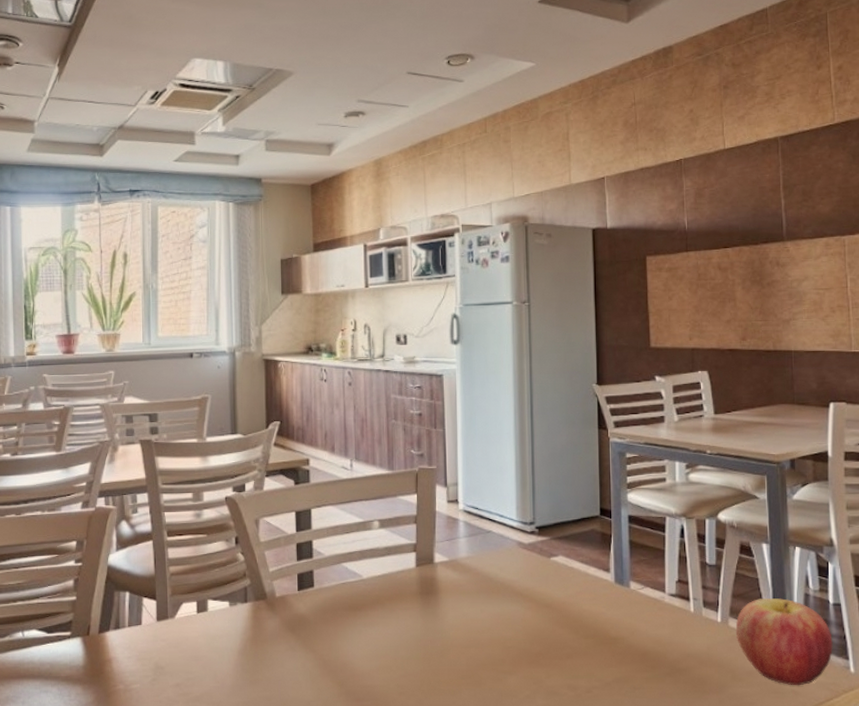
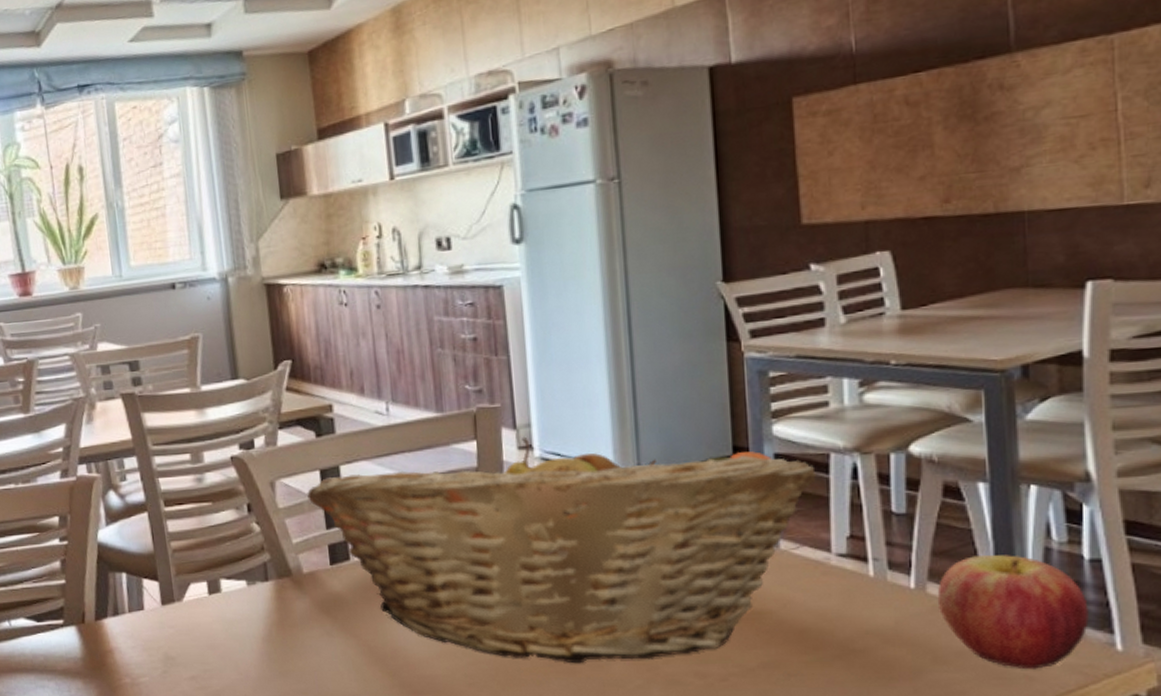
fruit basket: none [283,493,656,677] -> present [306,436,816,664]

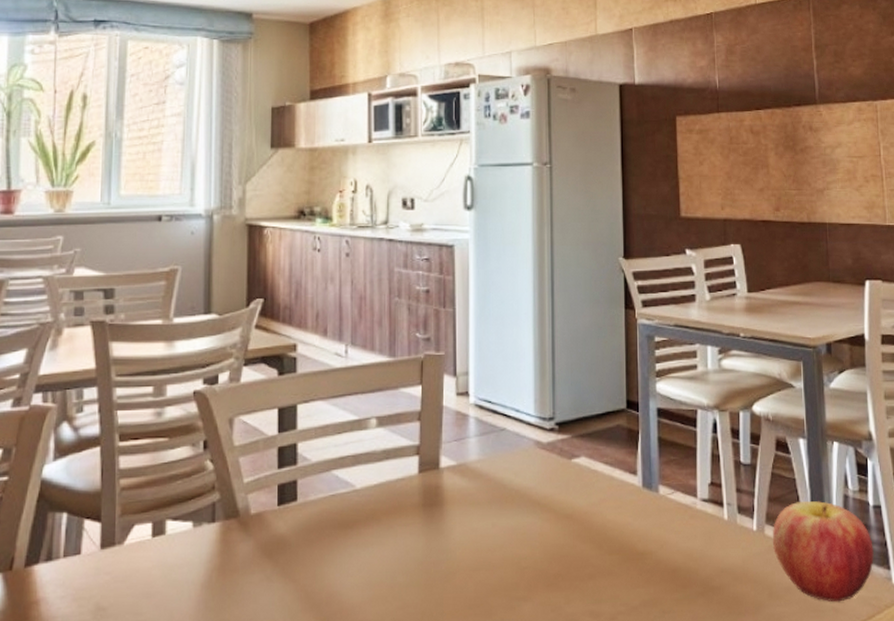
fruit basket: present [306,436,816,664] -> none [262,383,687,606]

